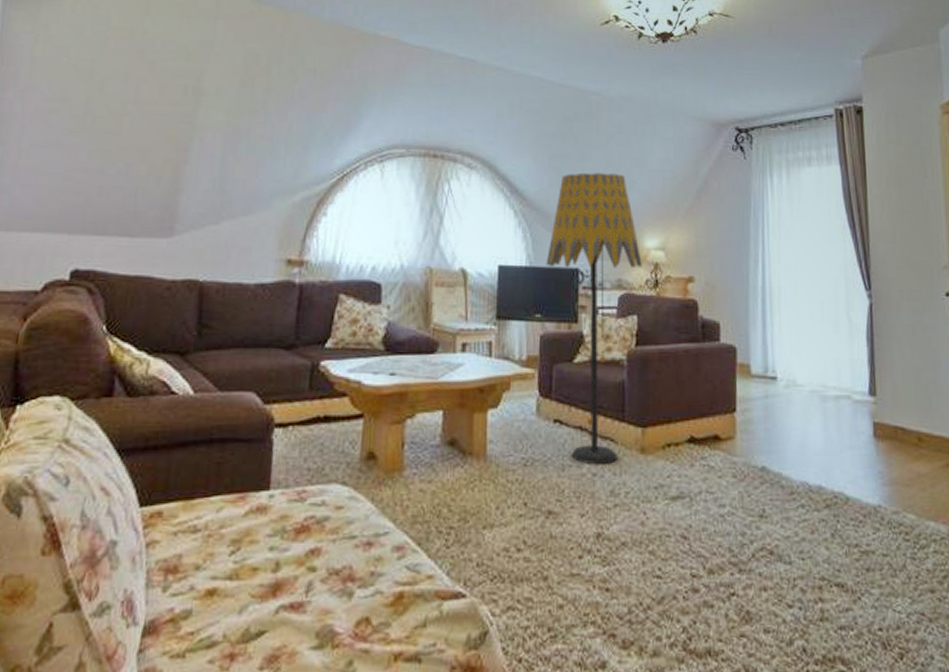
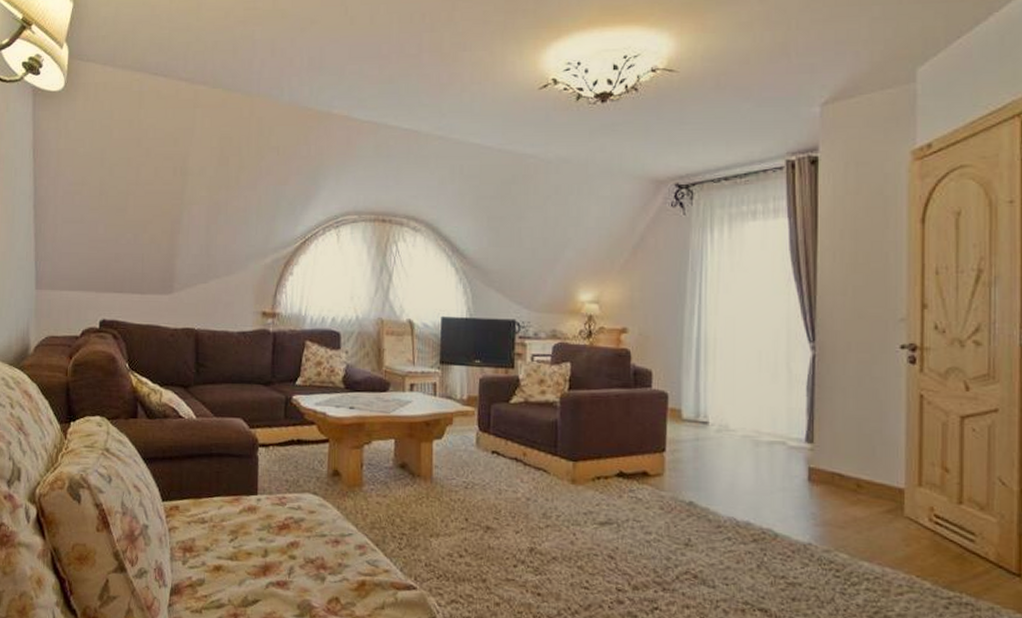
floor lamp: present [546,172,642,465] -> none [484,232,576,492]

